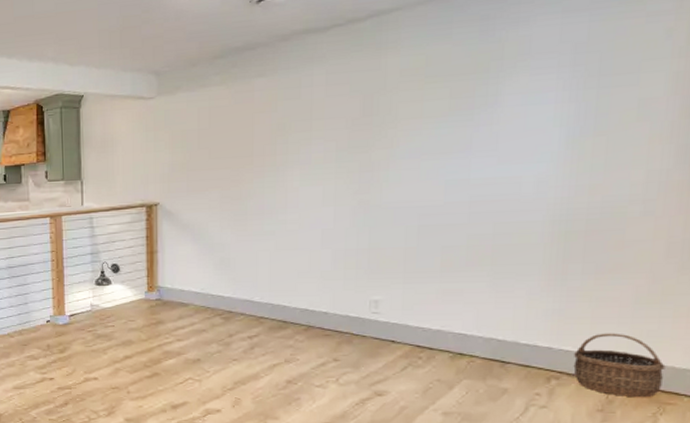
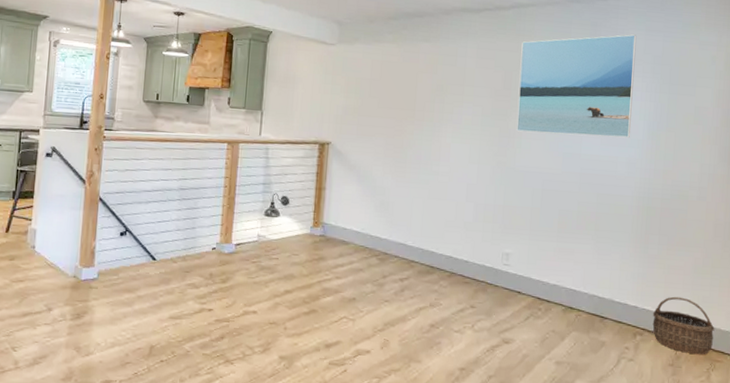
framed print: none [382,20,549,163] -> present [517,34,637,138]

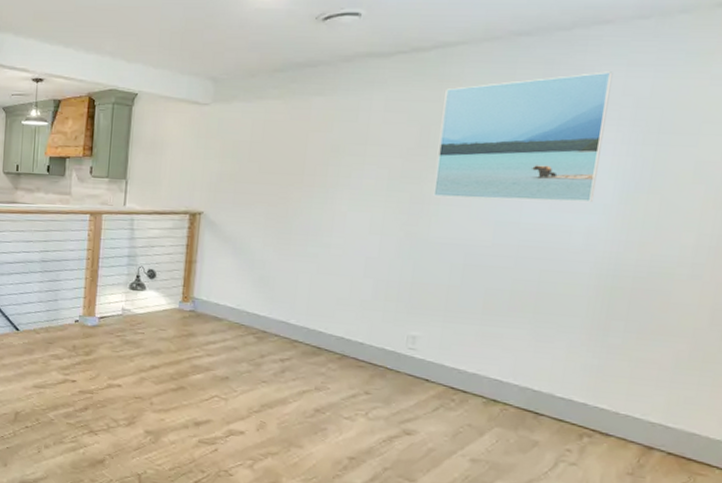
wicker basket: present [652,296,715,355] -> none [607,394,700,466]

